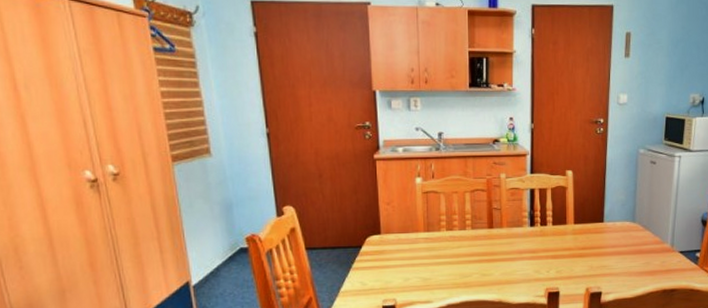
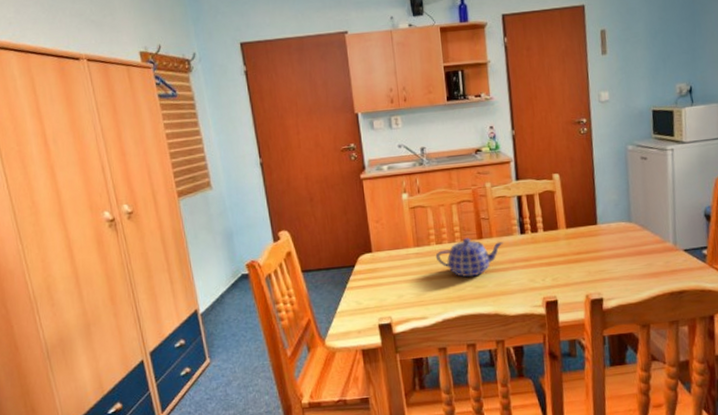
teapot: none [445,226,514,265] -> present [435,238,504,277]

